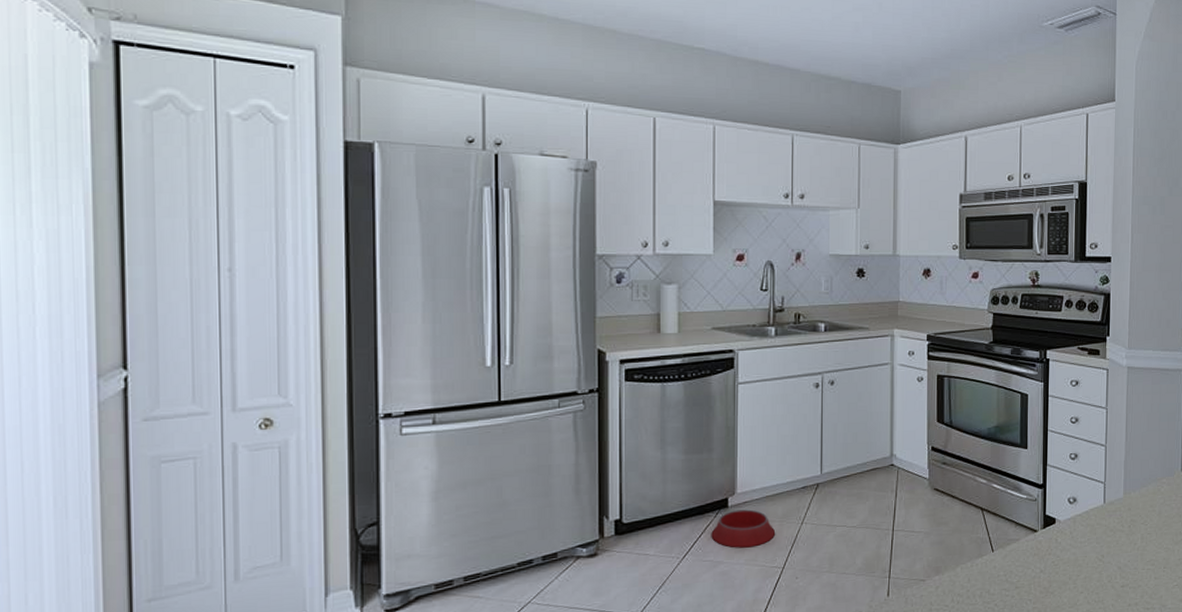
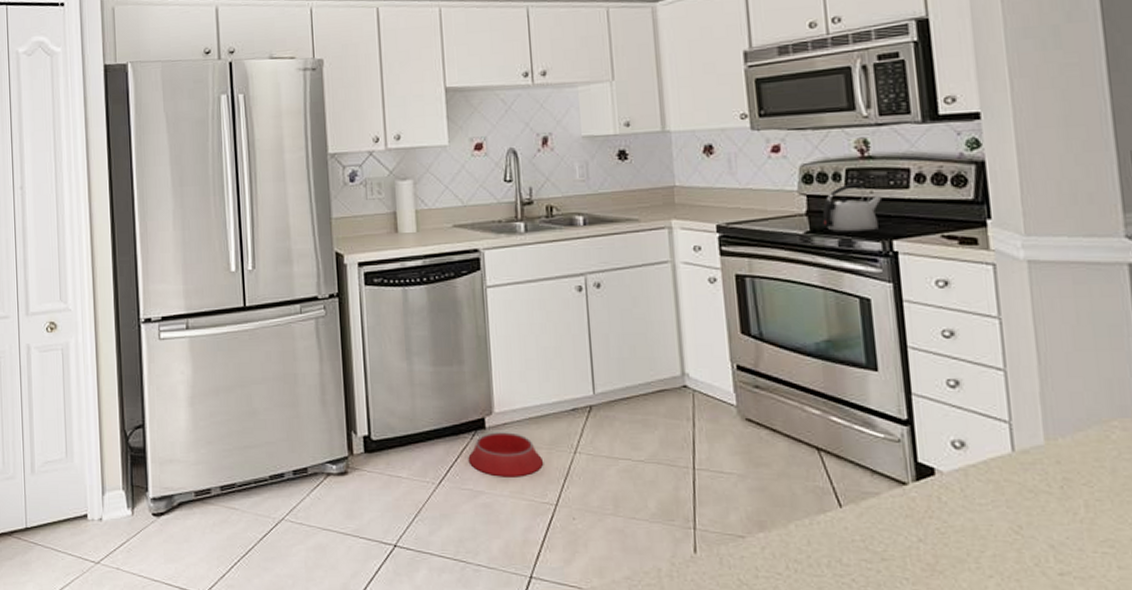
kettle: none [1002,305,1043,344] -> present [822,183,883,234]

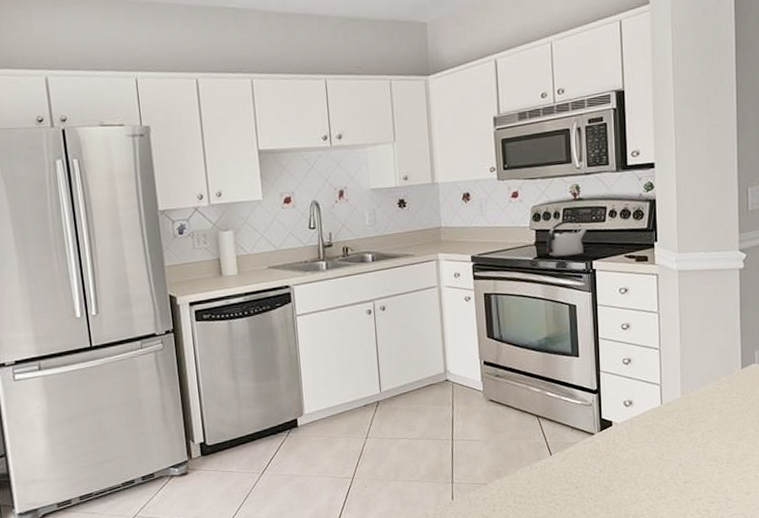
pet bowl: present [468,432,544,477] -> none [285,427,343,463]

